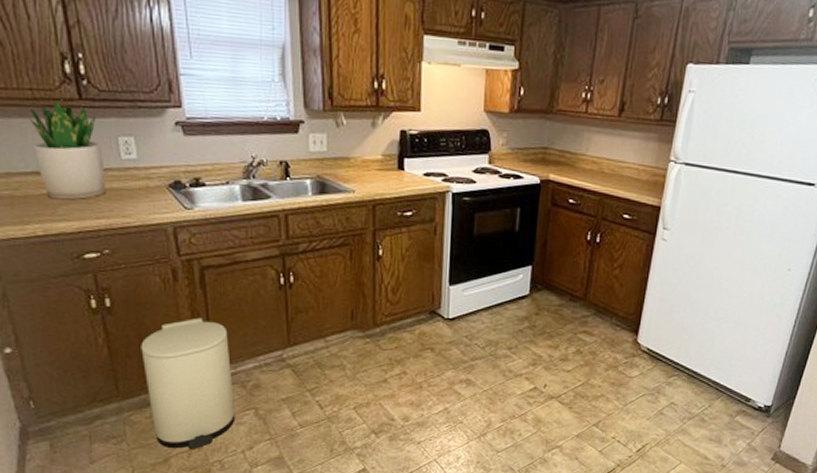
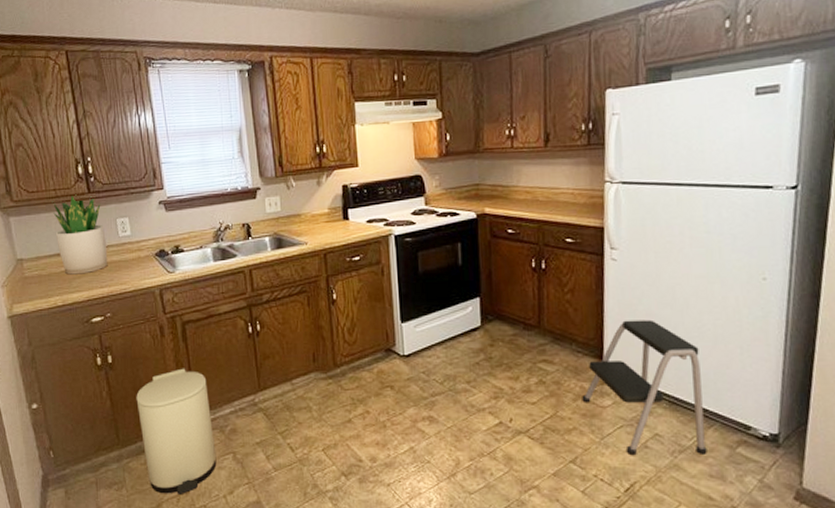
step stool: none [613,298,723,421] -> present [582,319,707,456]

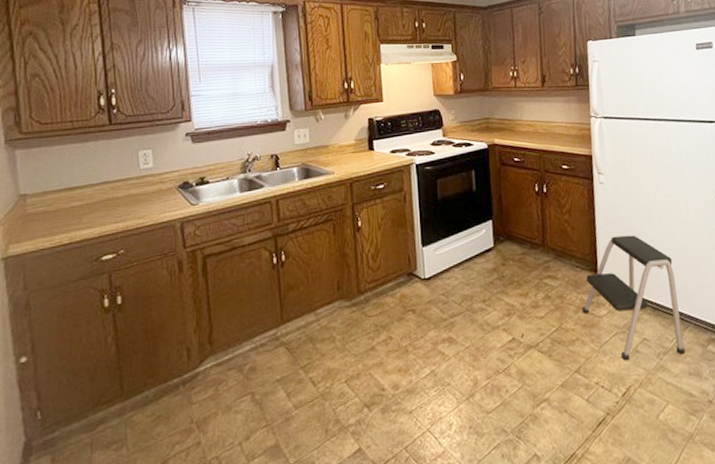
planter: present [52,194,108,275] -> none [67,126,126,210]
pedal bin: present [136,368,217,494] -> none [146,304,233,449]

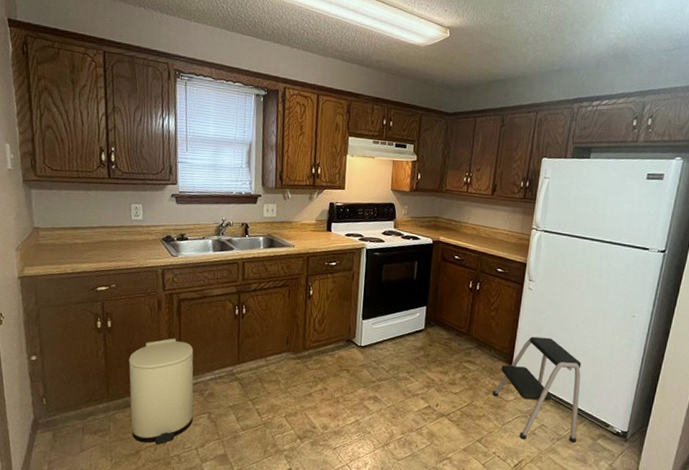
pedal bin: none [146,304,233,449] -> present [129,338,194,444]

